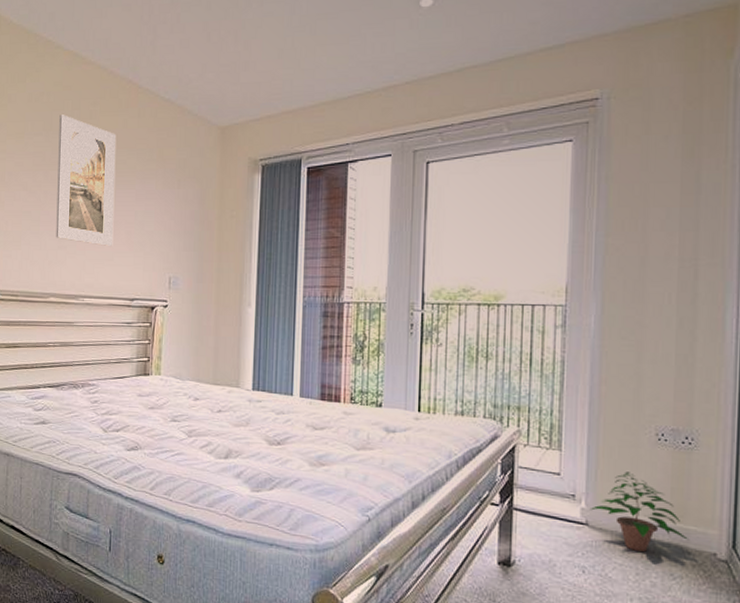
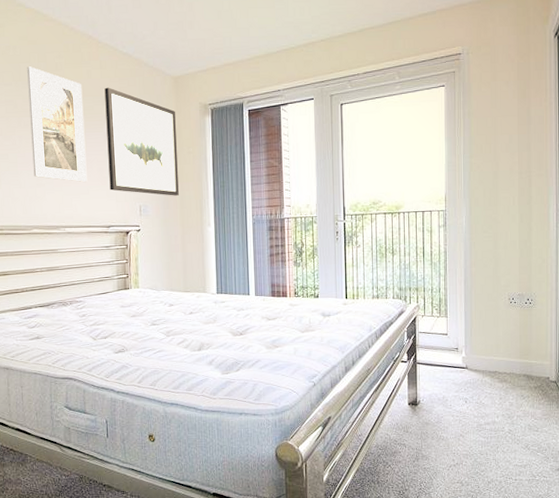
wall art: none [137,138,219,268] -> present [104,87,179,196]
potted plant: present [589,472,690,552] -> none [468,327,533,382]

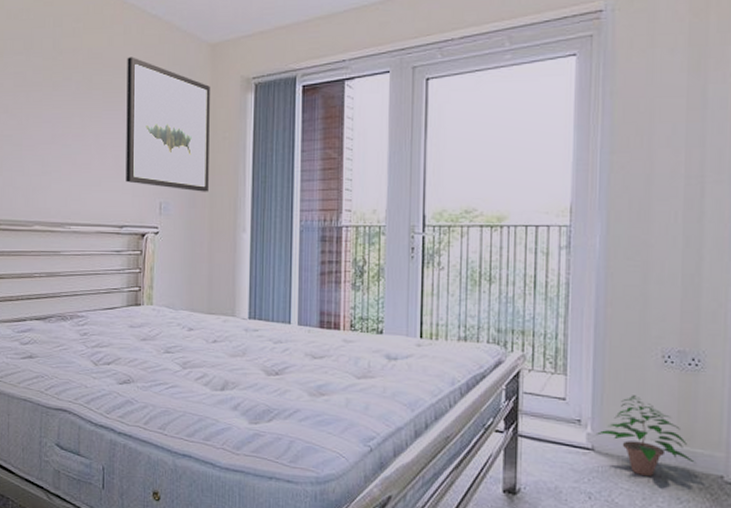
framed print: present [27,66,88,182] -> none [39,32,101,171]
potted plant: none [468,327,533,382] -> present [595,395,697,476]

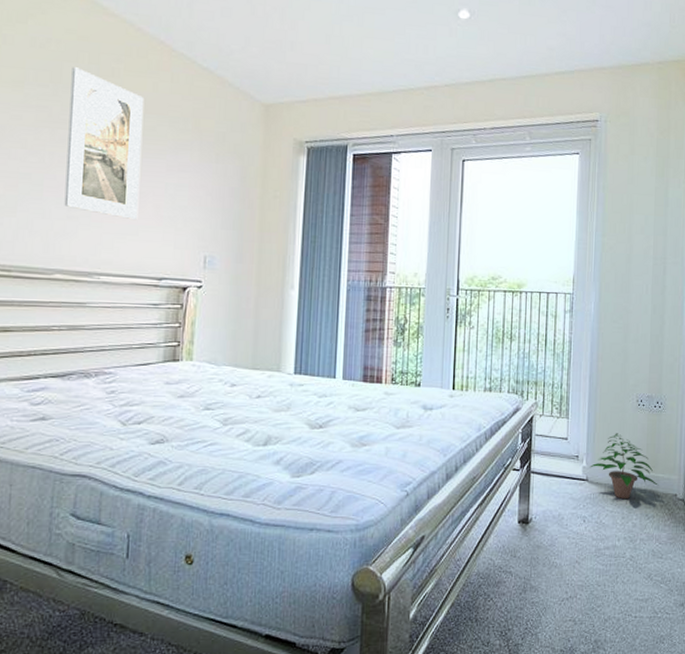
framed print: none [39,32,101,171] -> present [64,67,144,219]
wall art: present [126,56,210,192] -> none [167,106,262,248]

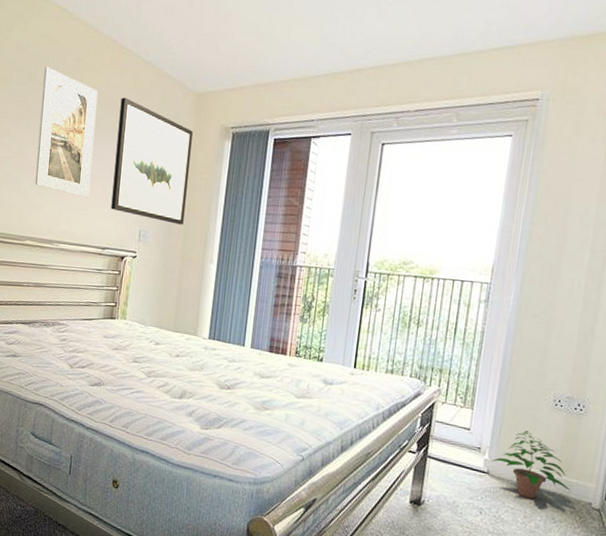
wall art: none [167,106,262,248] -> present [111,97,193,225]

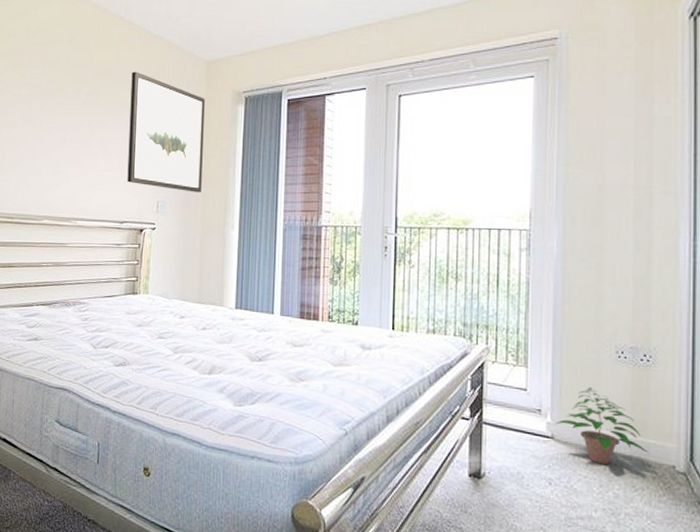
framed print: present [35,67,98,197] -> none [50,49,109,172]

